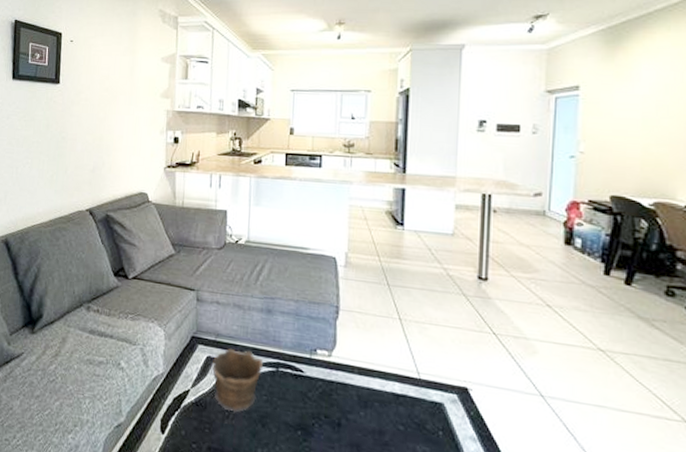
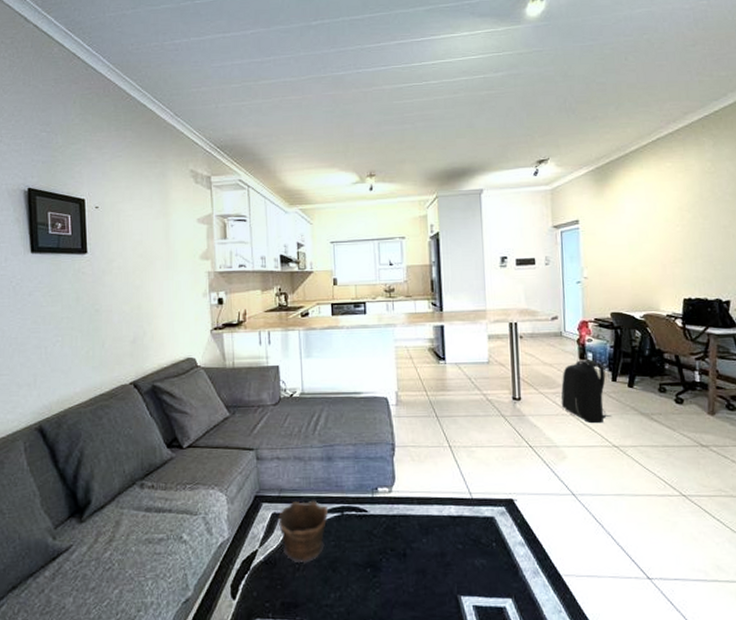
backpack: none [536,245,599,321] -> present [561,360,611,424]

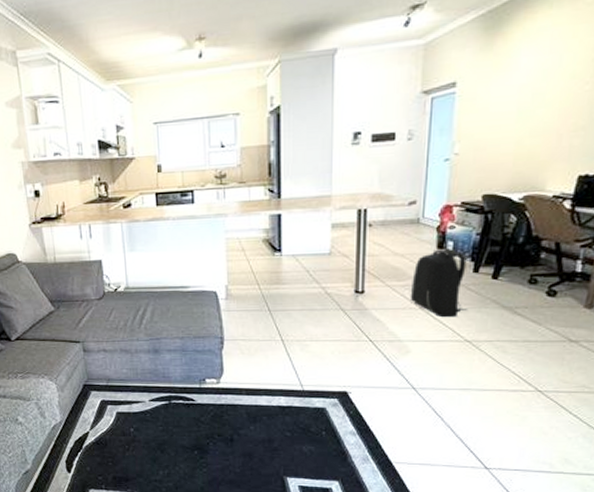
clay pot: present [278,500,329,563] -> none [107,389,156,445]

